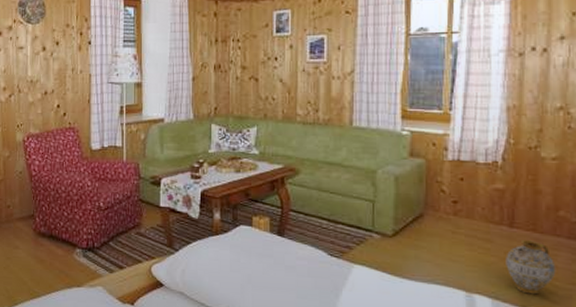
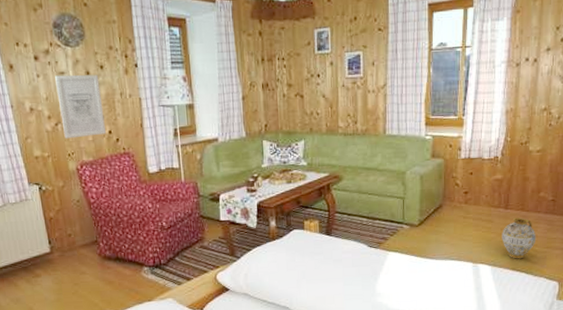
wall art: none [14,49,55,110] -> present [55,74,106,139]

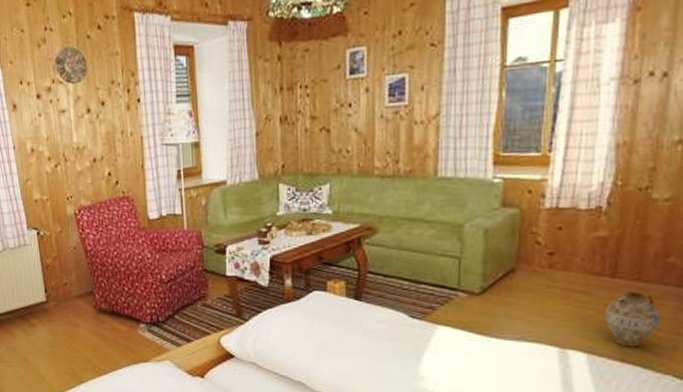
wall art: present [55,74,106,139] -> none [56,112,105,181]

